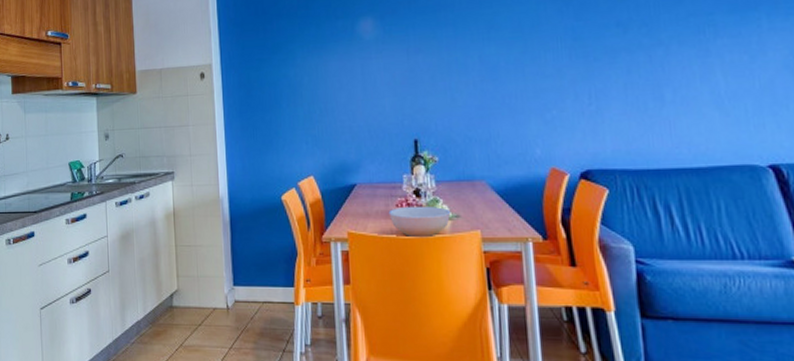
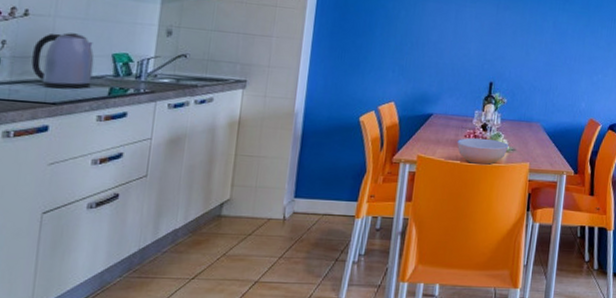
kettle: none [16,149,58,199] -> present [31,32,95,90]

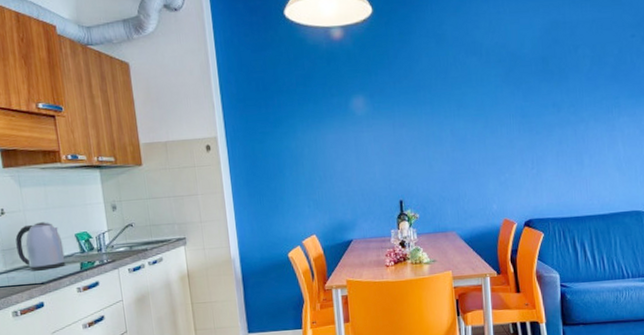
bowl: present [457,137,509,166] -> none [379,254,430,281]

